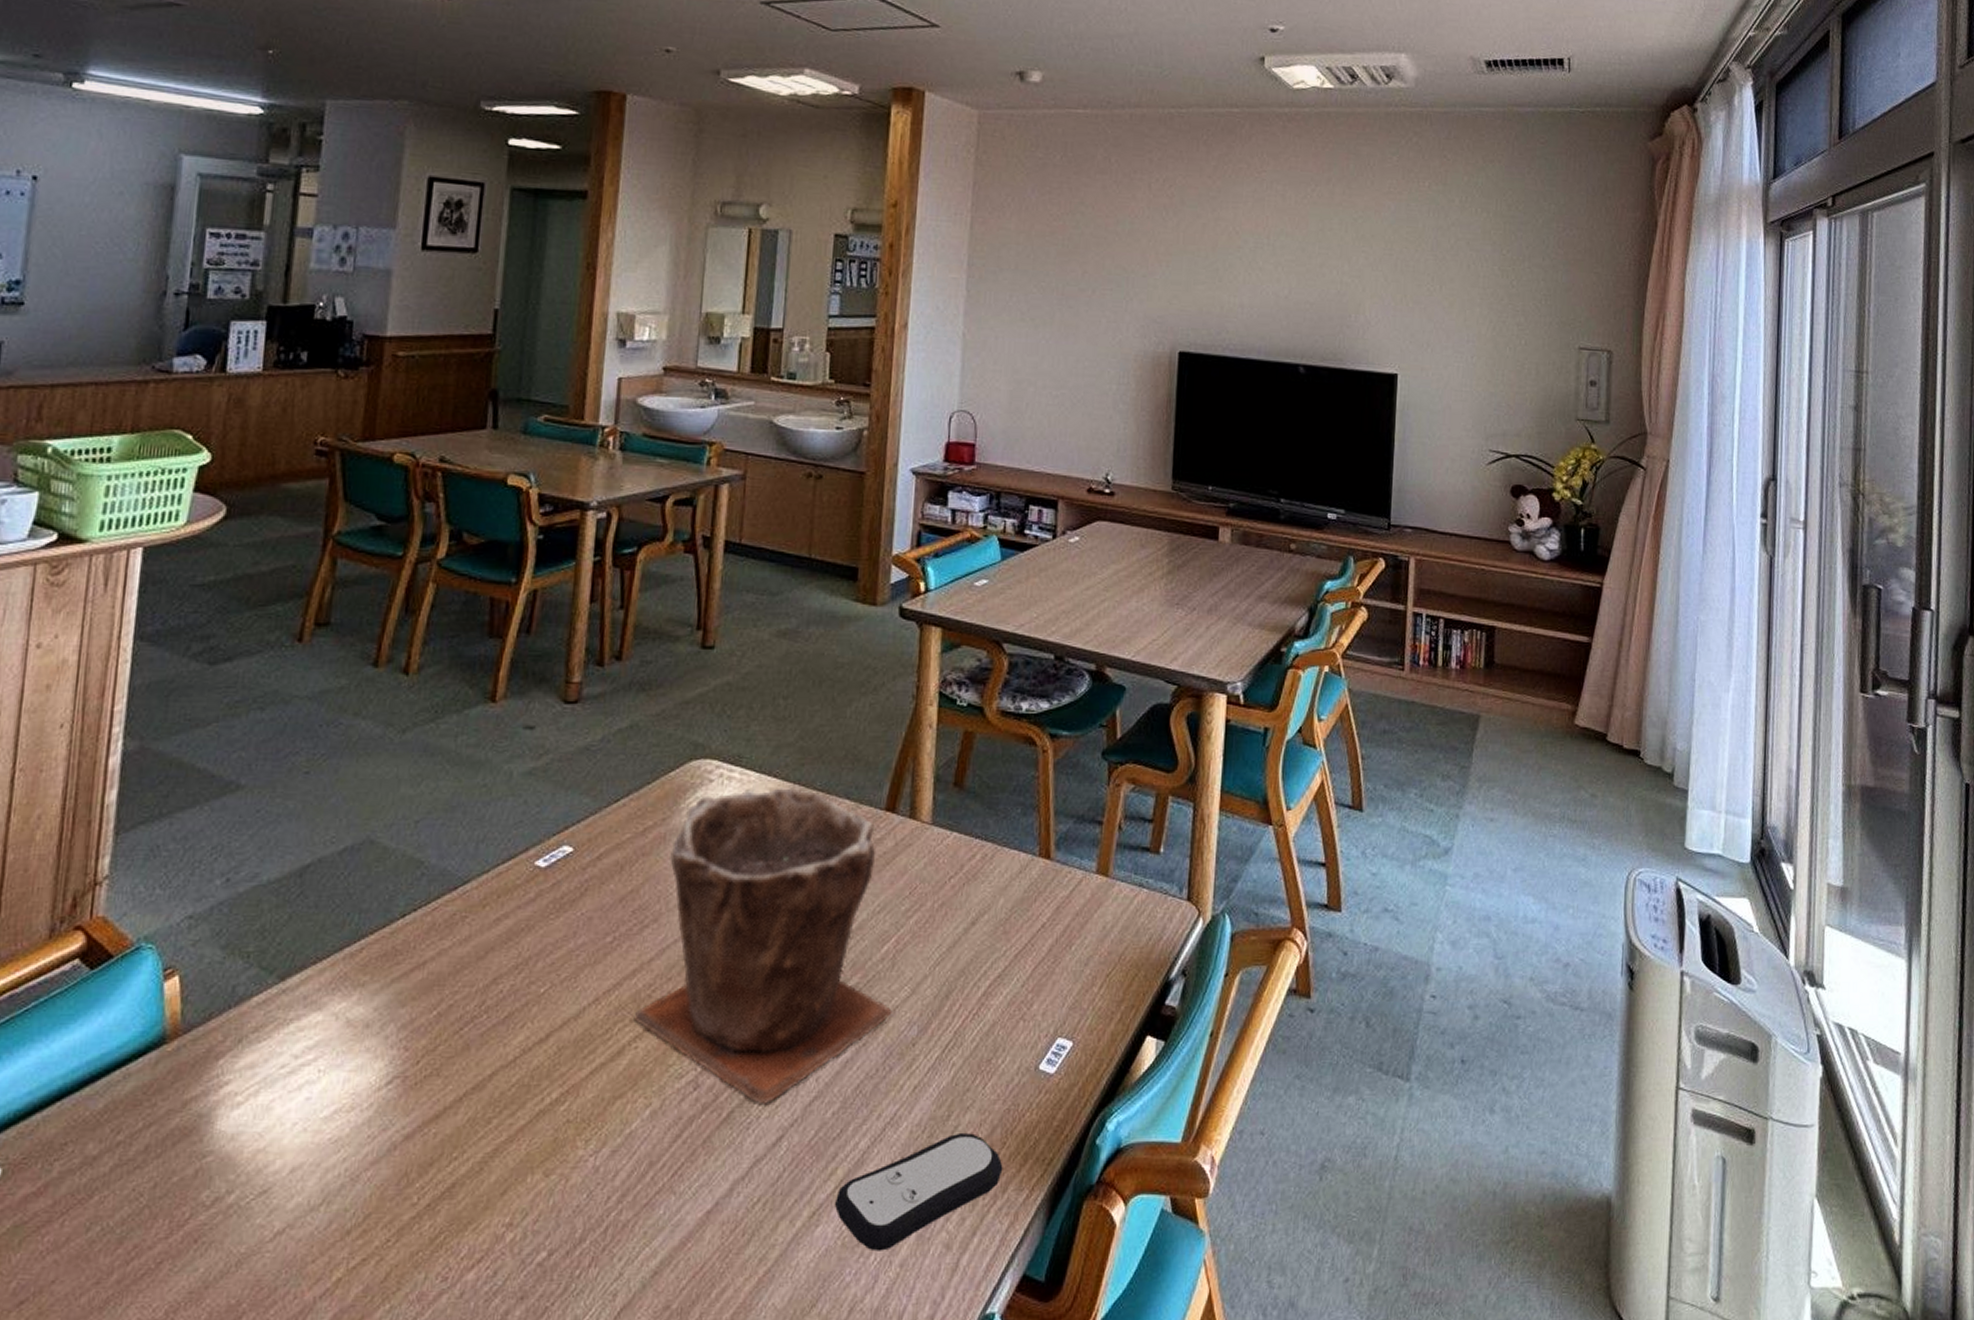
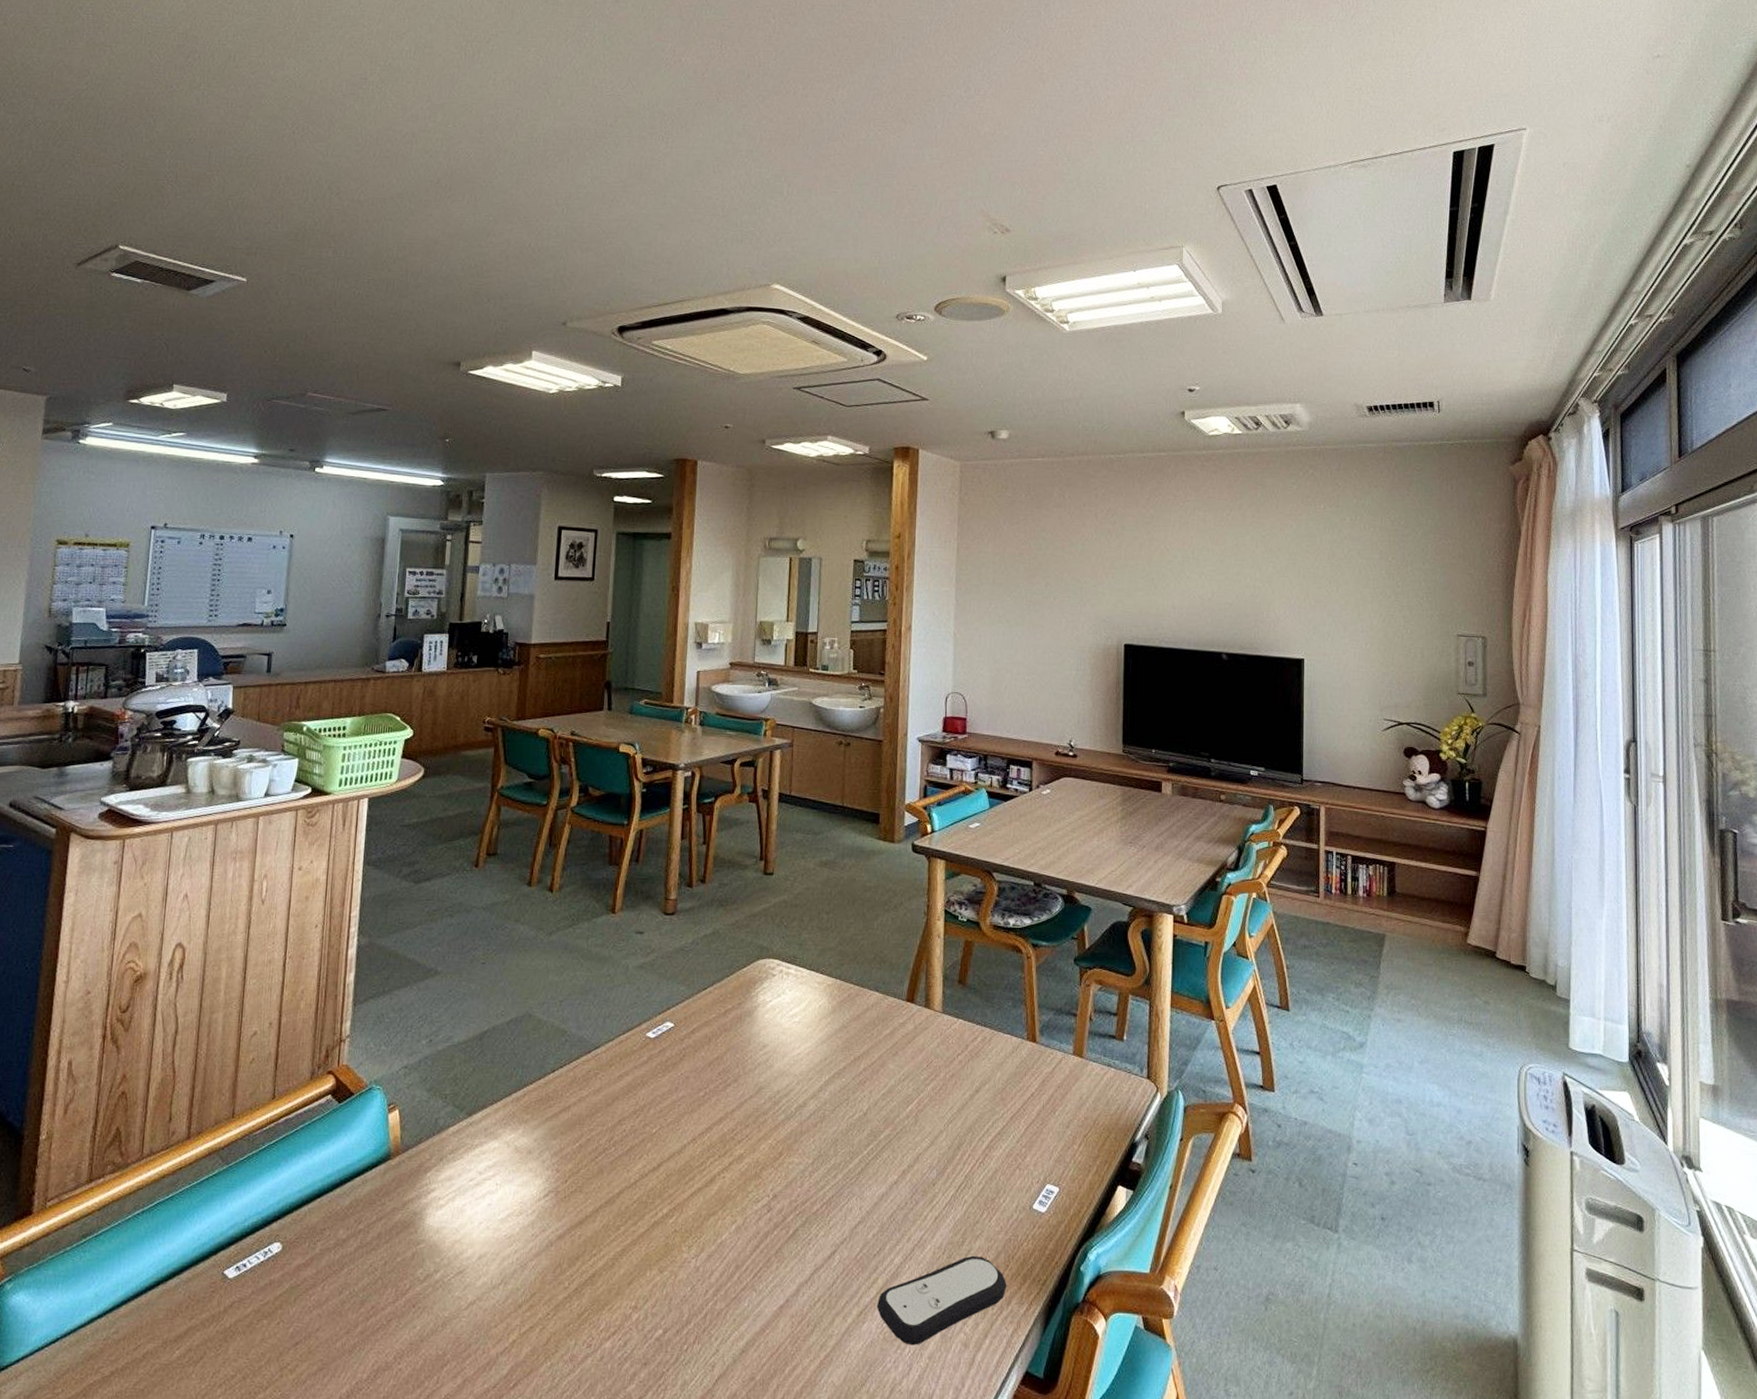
plant pot: present [633,788,892,1104] -> none [721,982,916,1226]

